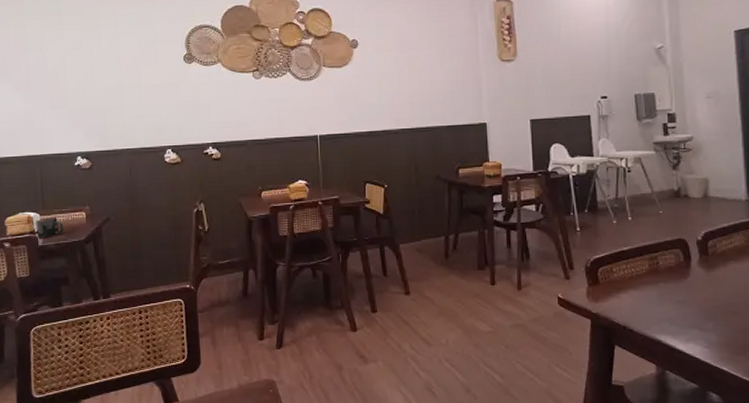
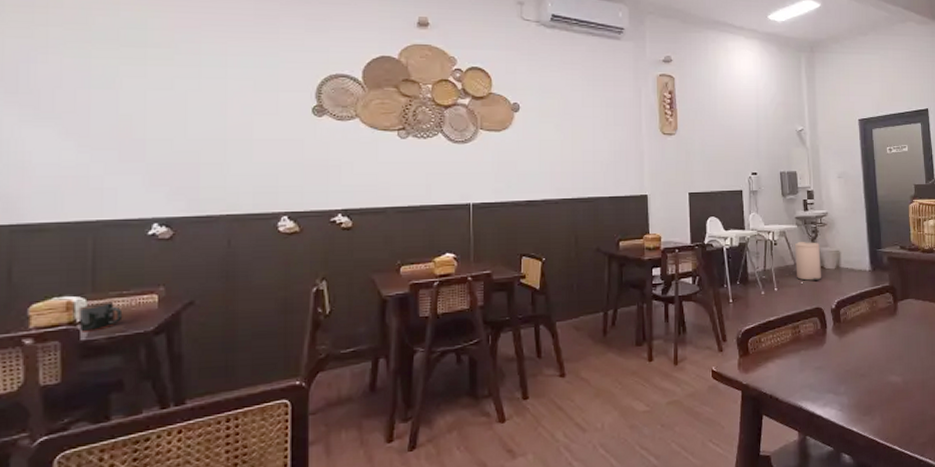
pedal bin: none [653,168,685,210] -> present [795,242,821,281]

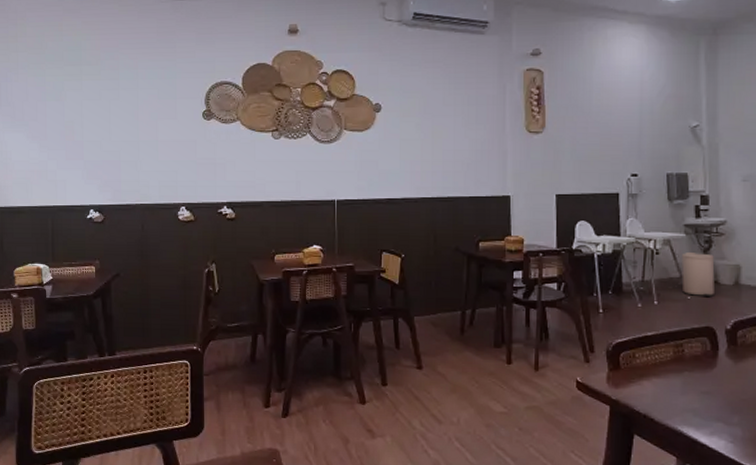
mug: present [78,301,123,334] -> none [44,269,73,293]

